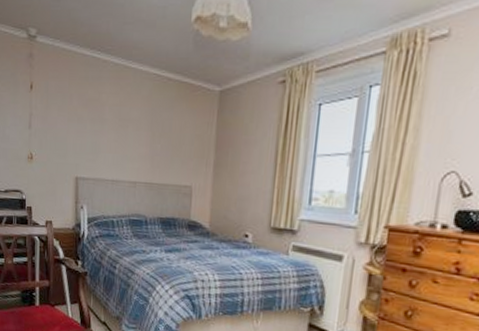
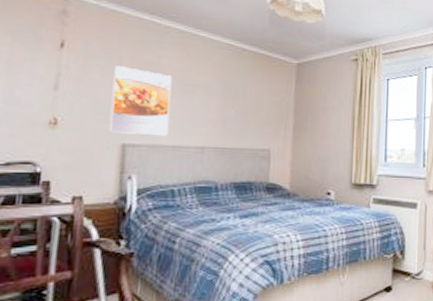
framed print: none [66,104,110,171] -> present [108,66,172,137]

